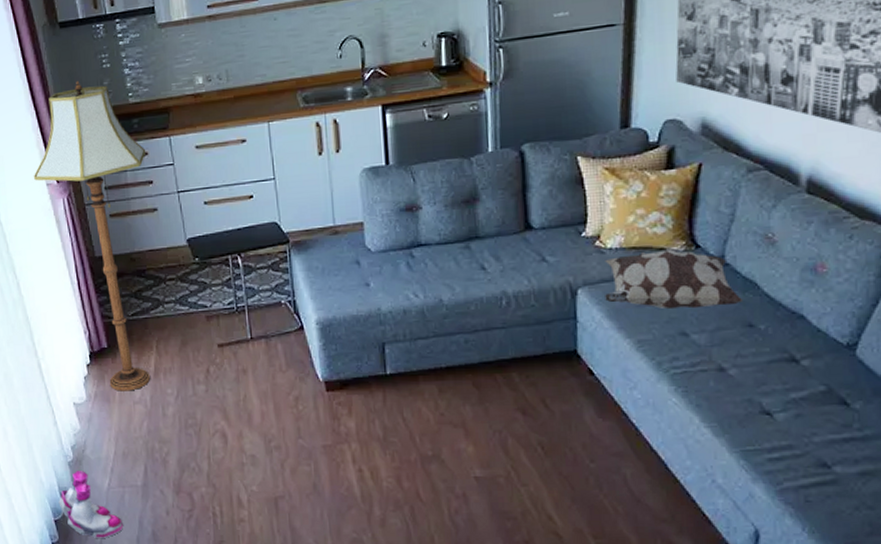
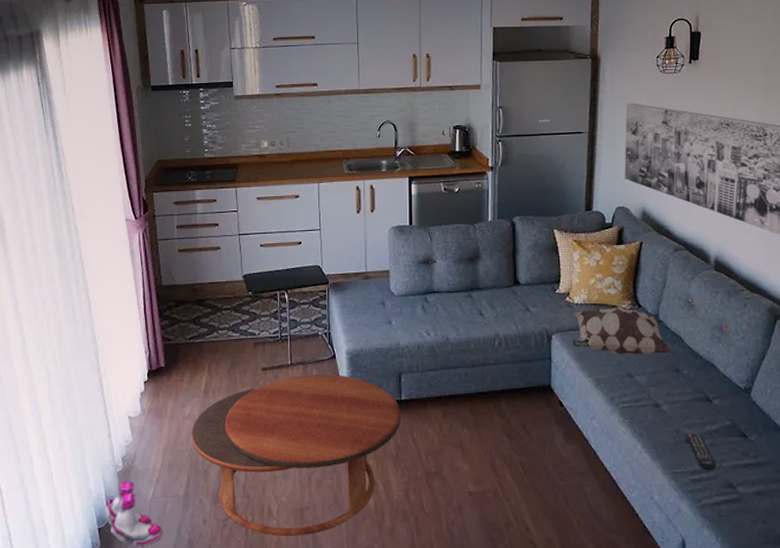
floor lamp: present [34,81,150,391] -> none [115,135,215,407]
coffee table: none [143,348,388,528] -> present [191,374,401,537]
remote control: none [762,402,805,446] -> present [686,434,717,470]

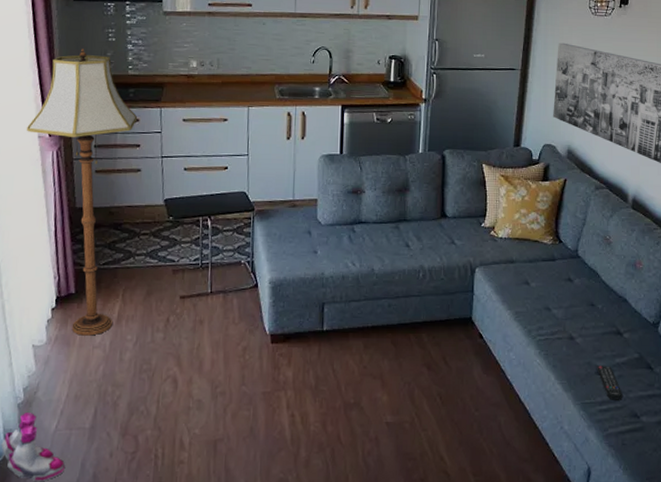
floor lamp: none [115,135,215,407] -> present [27,49,138,336]
coffee table: present [191,374,401,537] -> none [100,303,322,470]
decorative pillow: present [572,307,673,355] -> none [495,242,589,289]

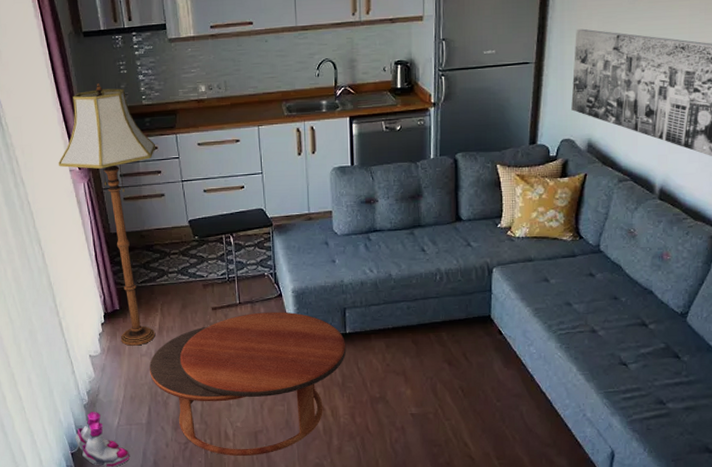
coffee table: none [100,303,322,470] -> present [149,312,347,457]
remote control: present [597,366,624,400] -> none [620,356,649,389]

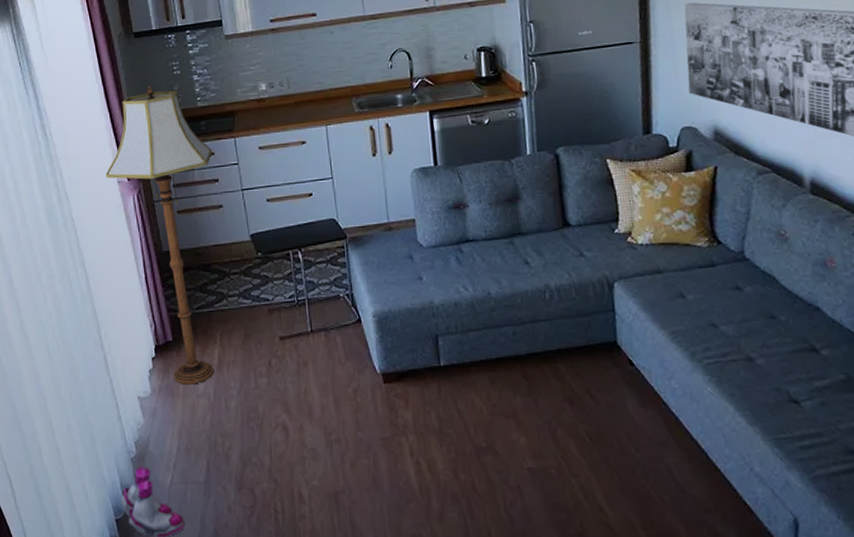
coffee table: present [149,312,347,457] -> none [207,340,442,525]

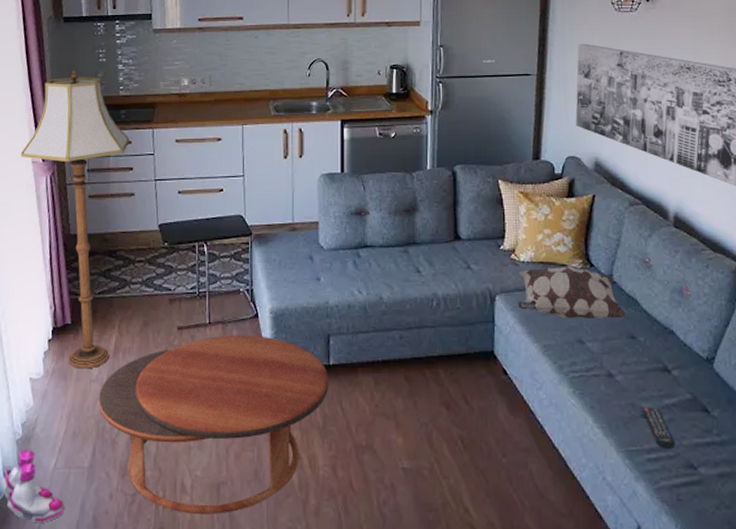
coffee table: none [207,340,442,525] -> present [98,335,329,515]
decorative pillow: none [637,245,765,301] -> present [518,266,628,319]
remote control: none [789,391,831,434] -> present [642,407,676,448]

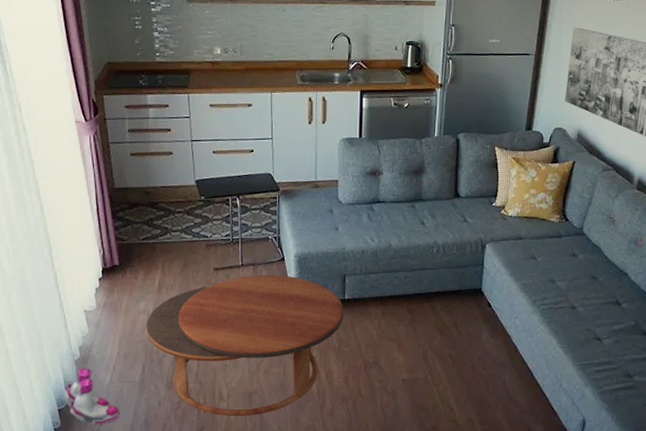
floor lamp: present [21,71,130,369] -> none [64,36,167,303]
decorative pillow: present [518,266,628,319] -> none [504,220,592,264]
remote control: present [642,407,676,448] -> none [595,332,619,362]

